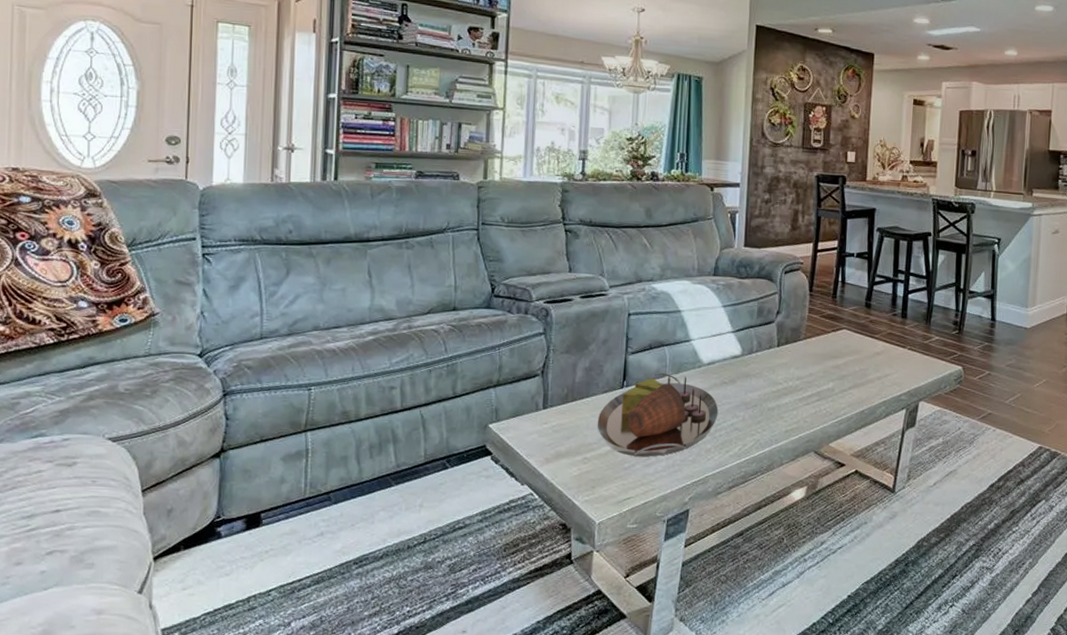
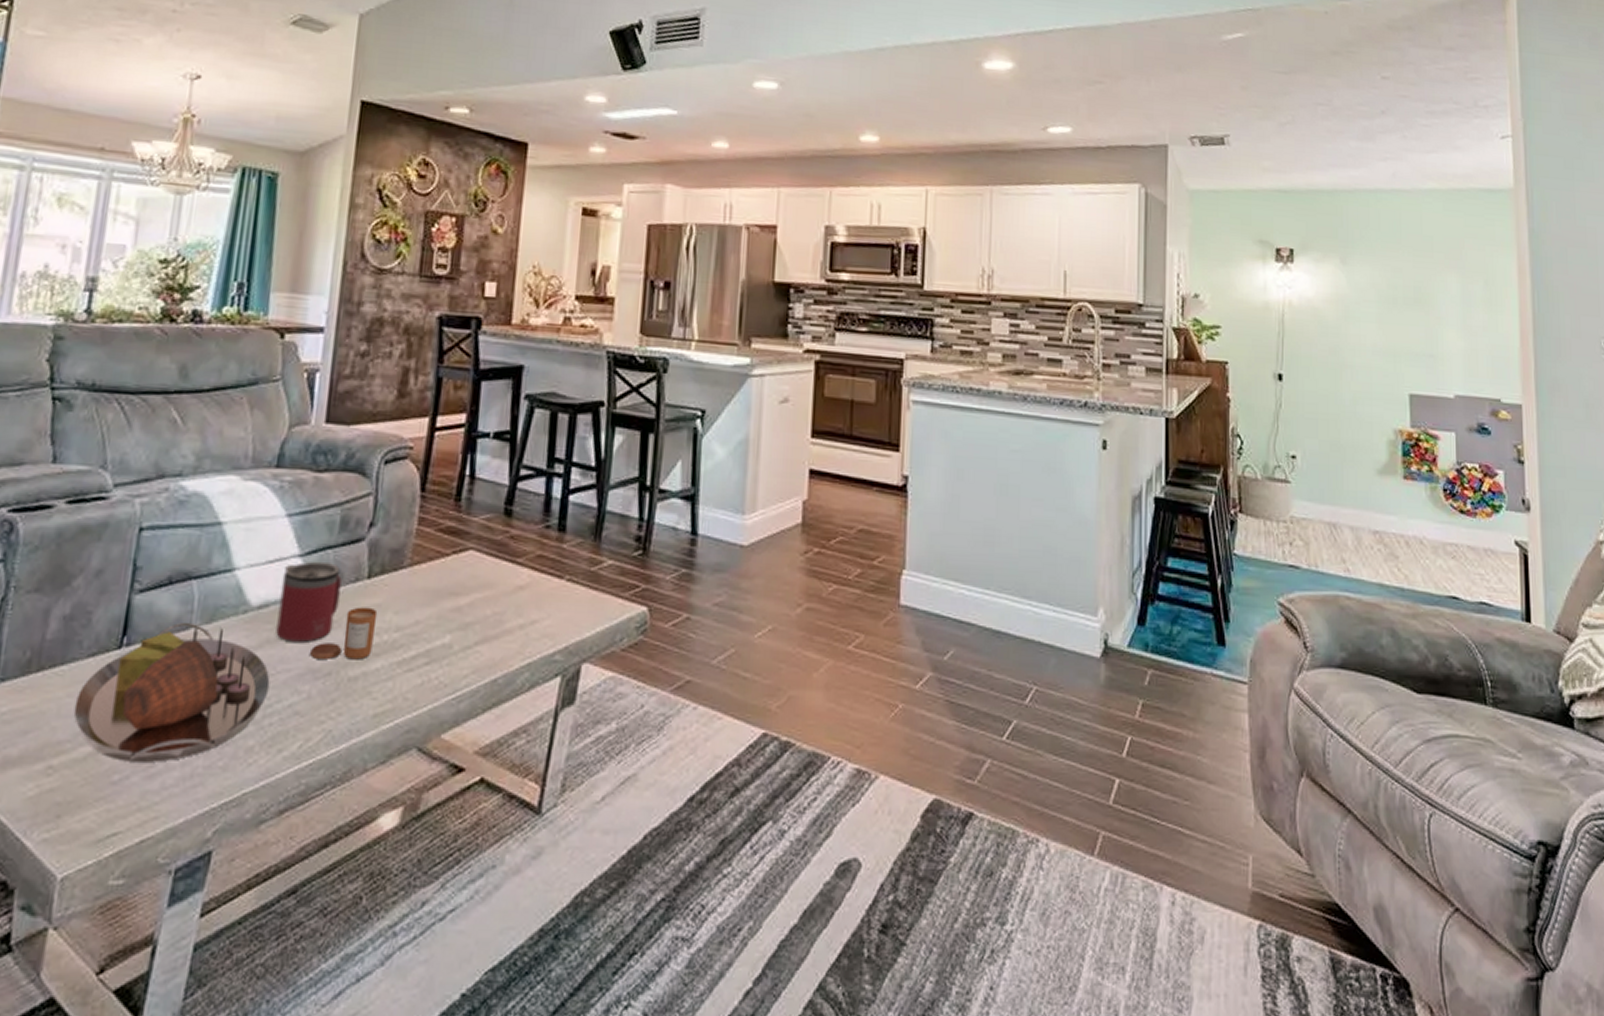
beverage cup: none [720,336,760,386] -> present [276,562,342,642]
candle: none [743,364,785,397] -> present [310,607,378,660]

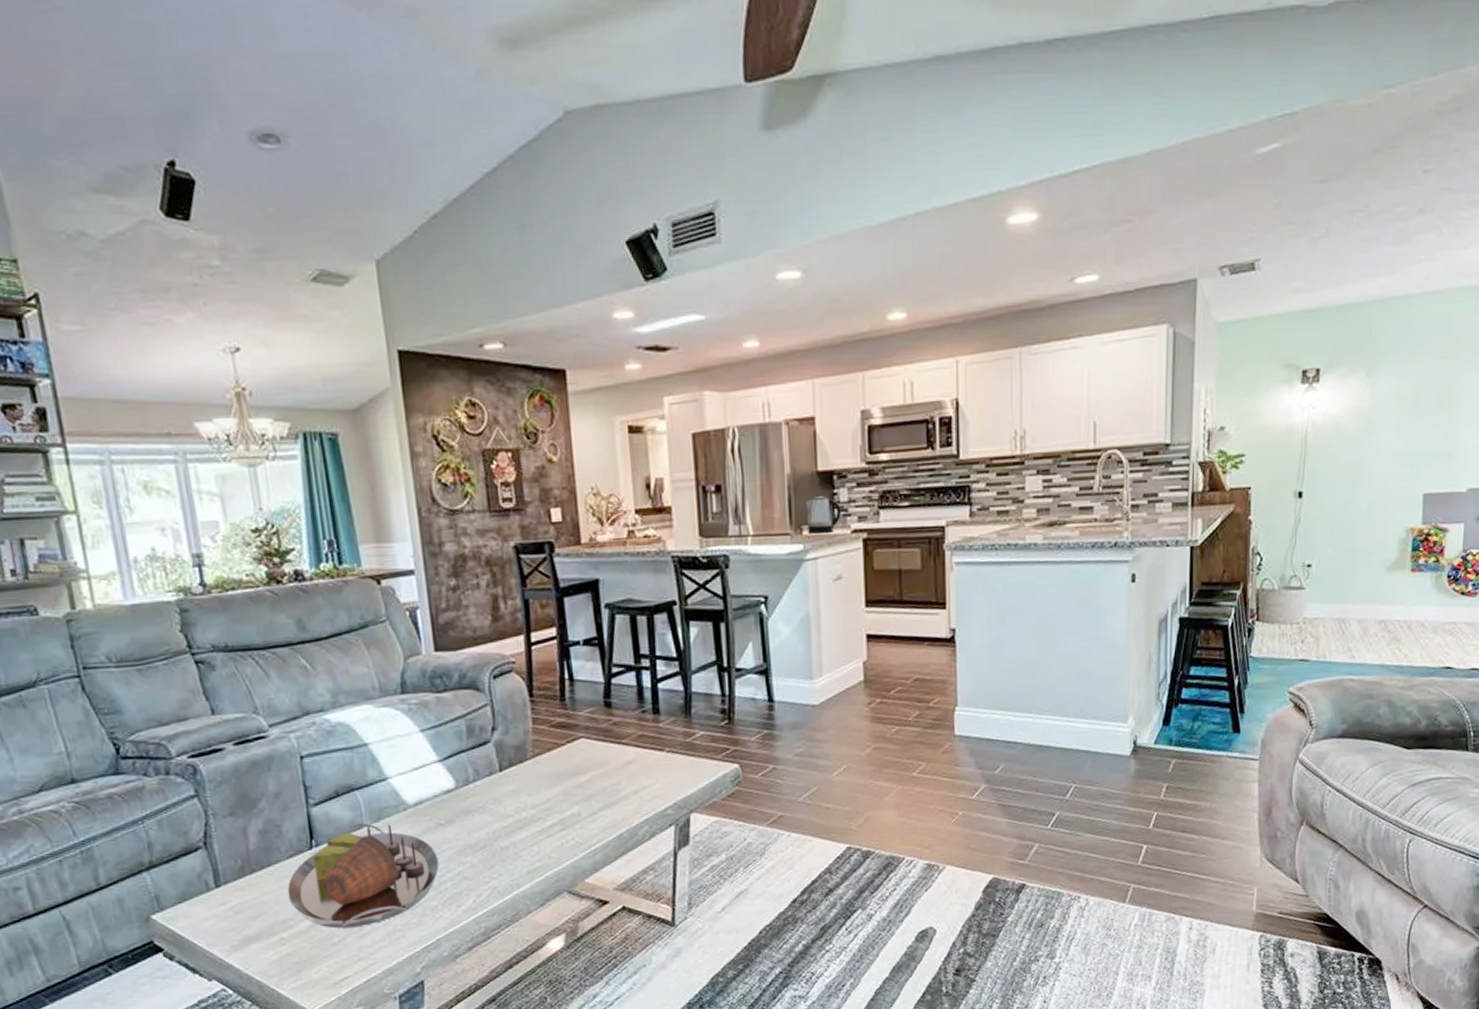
beverage cup: present [276,562,342,642] -> none [428,763,481,827]
candle: present [310,607,378,660] -> none [465,793,516,837]
kettle: none [757,307,795,351] -> present [805,495,842,535]

